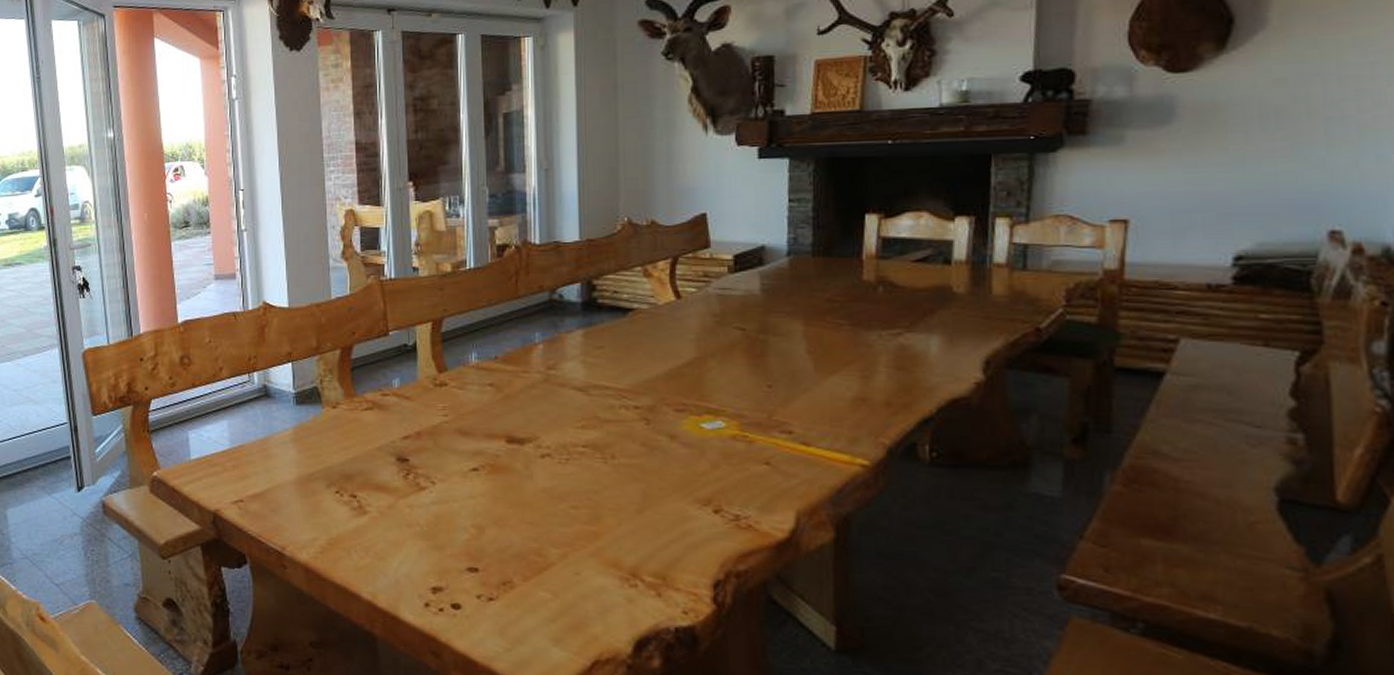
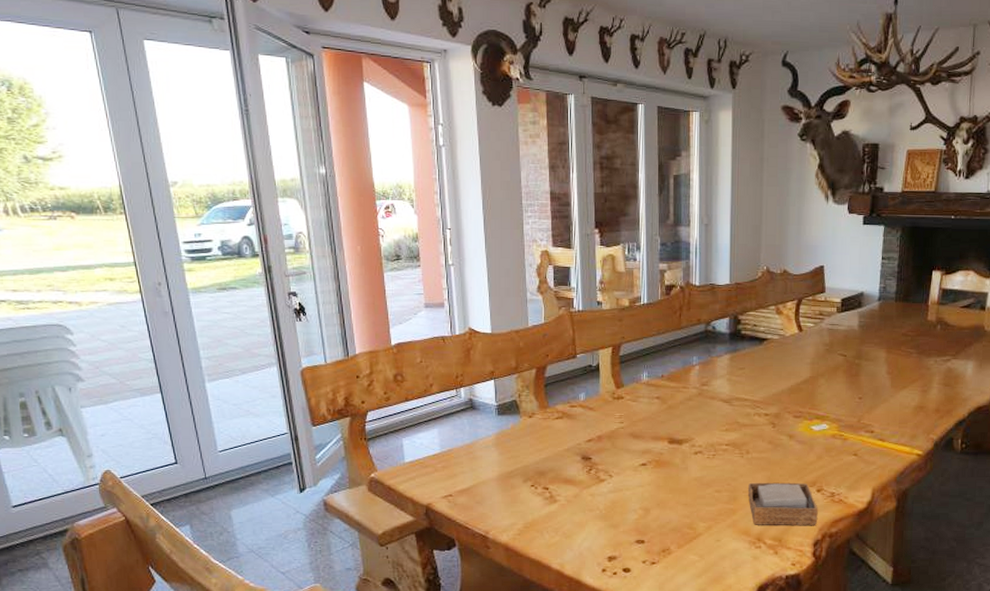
napkin holder: none [616,497,718,561] -> present [748,482,818,526]

